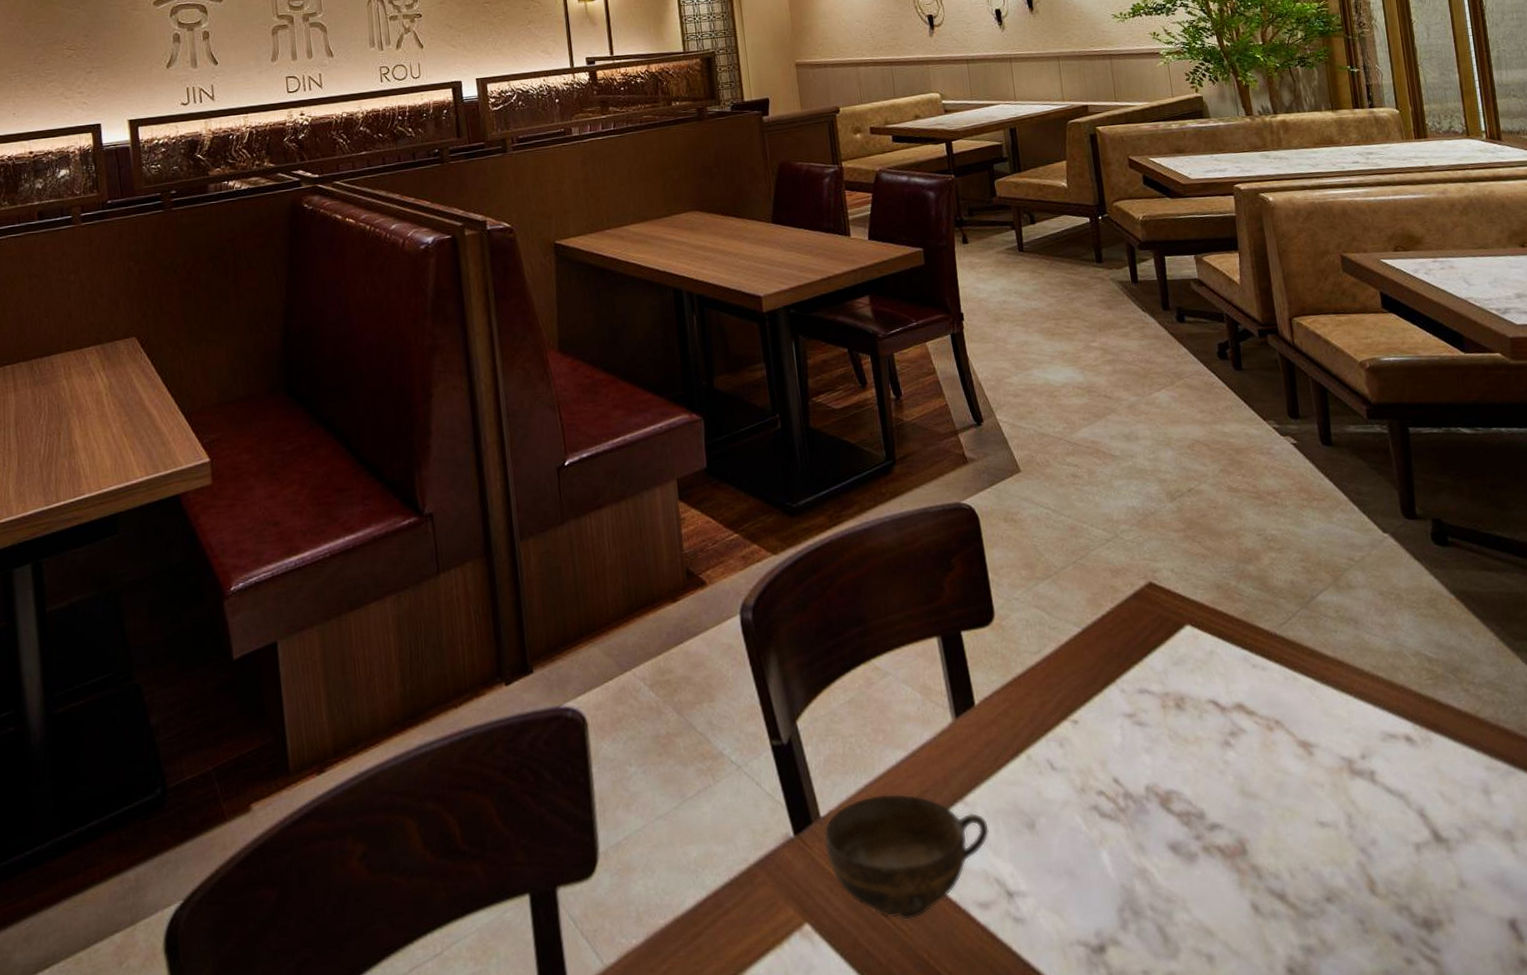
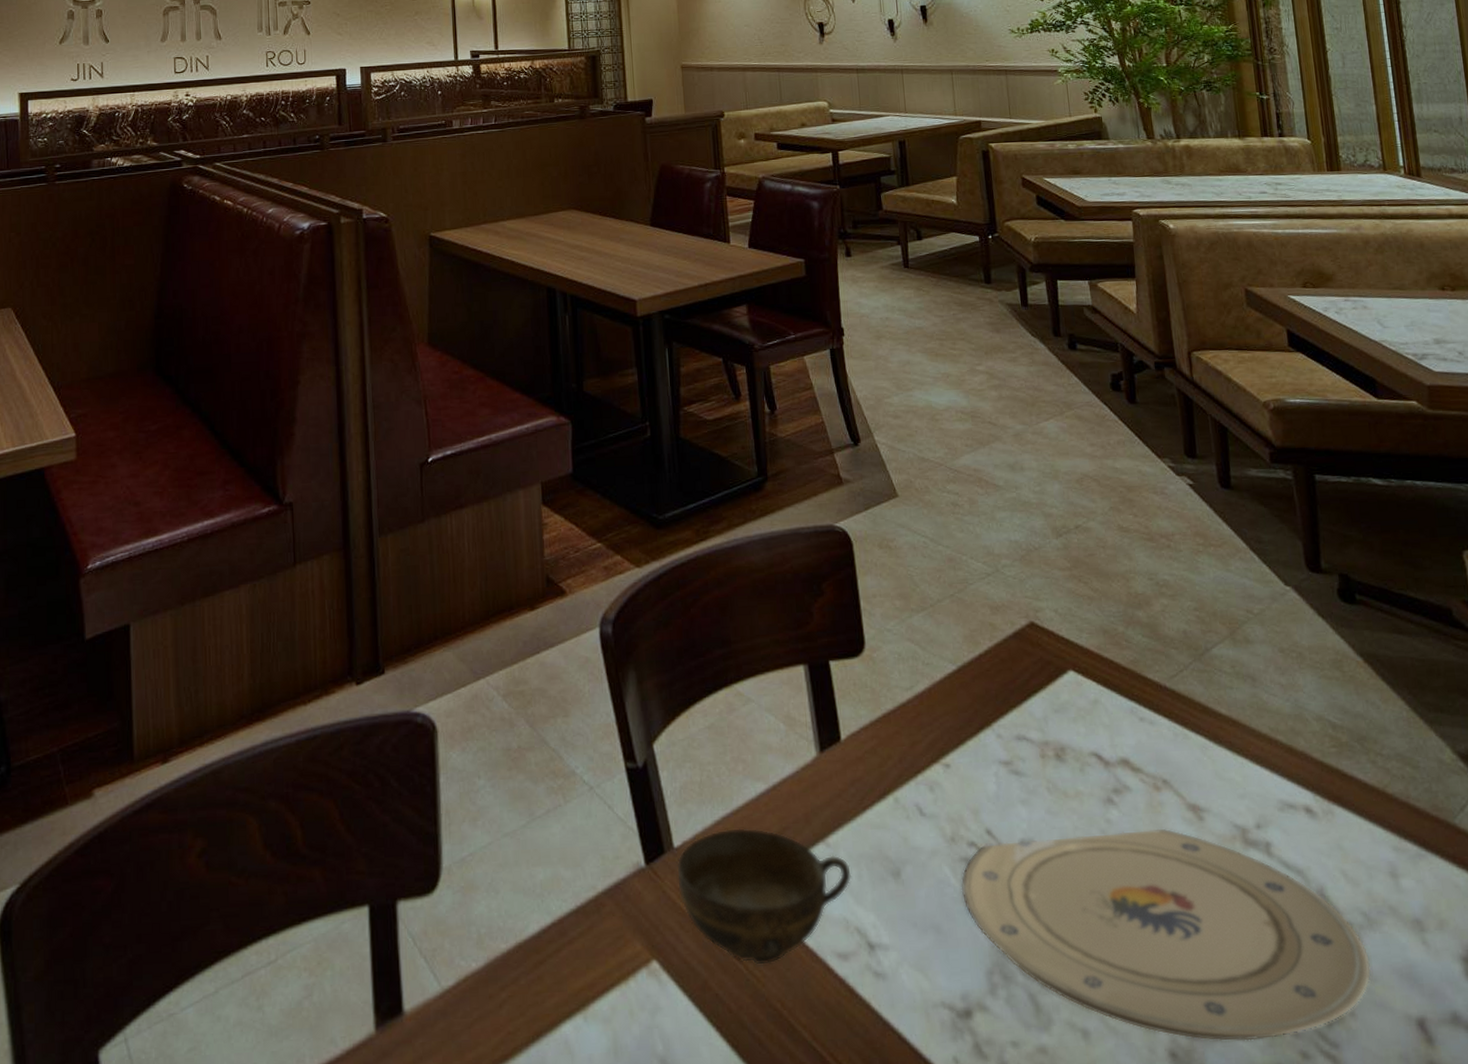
plate: none [1091,766,1468,955] -> present [960,829,1371,1041]

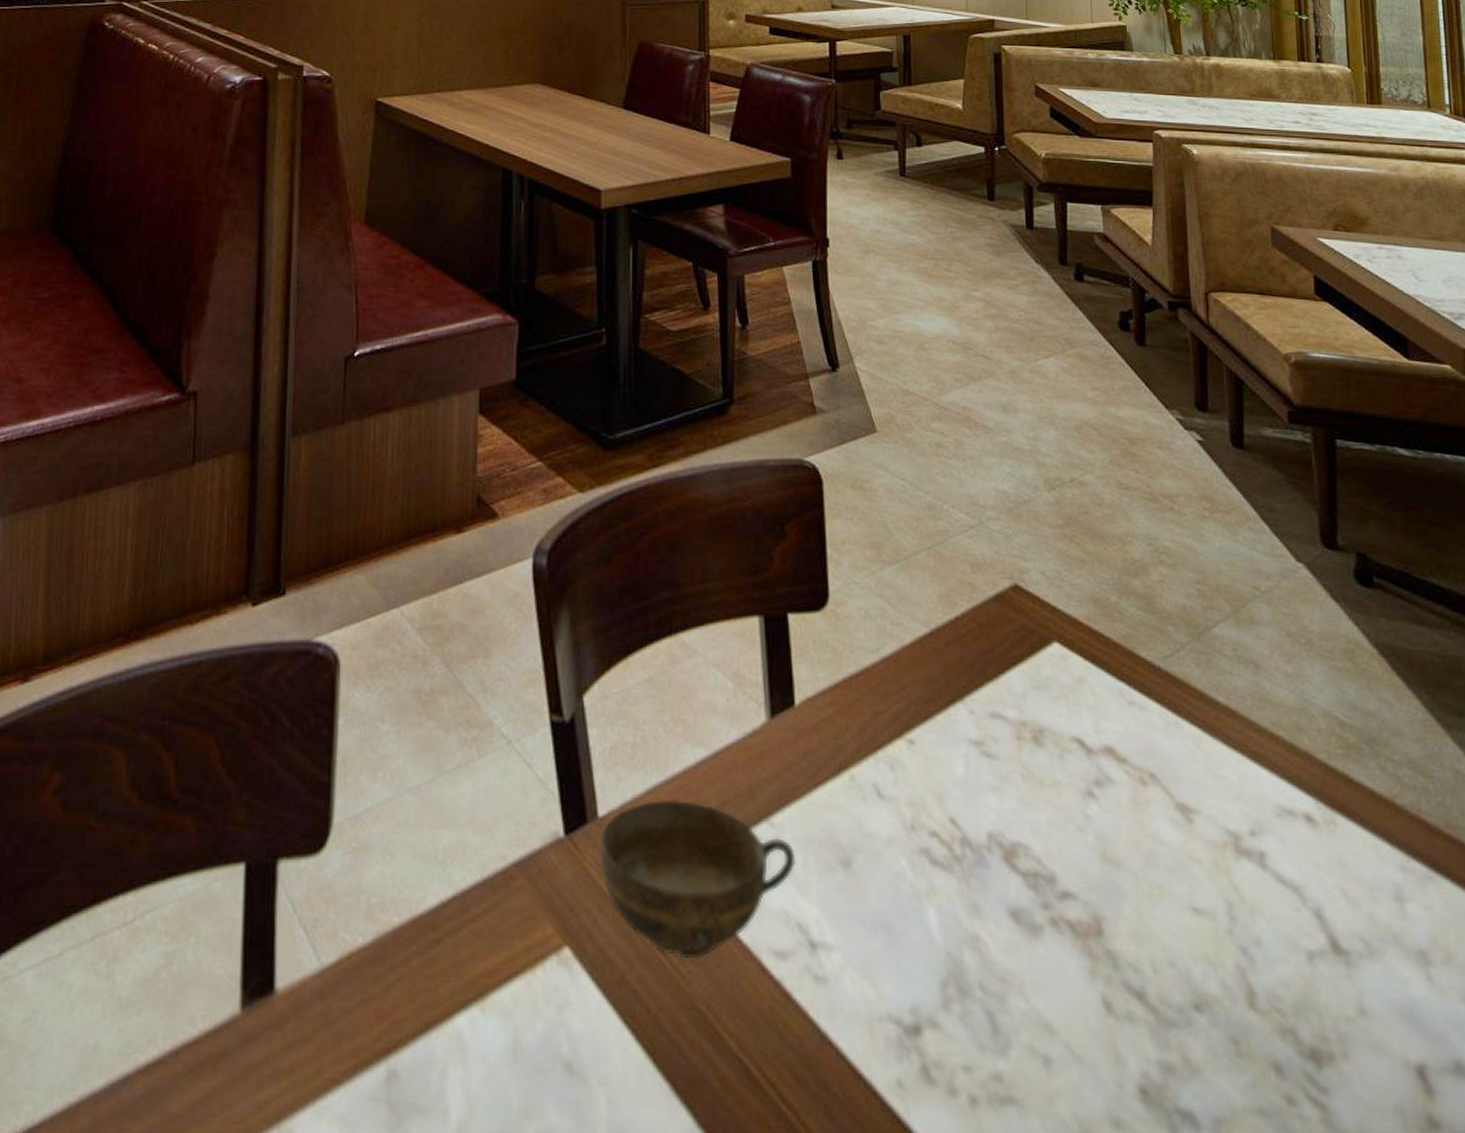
plate: present [960,829,1371,1041] -> none [918,830,1368,1080]

